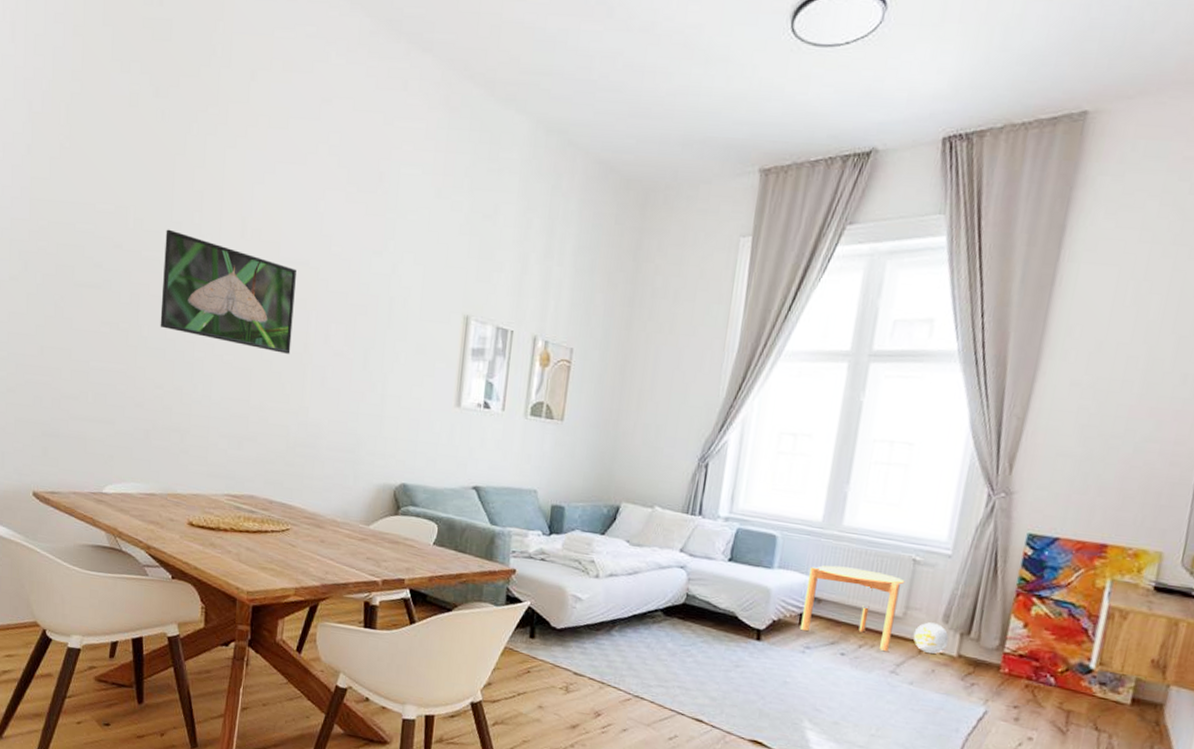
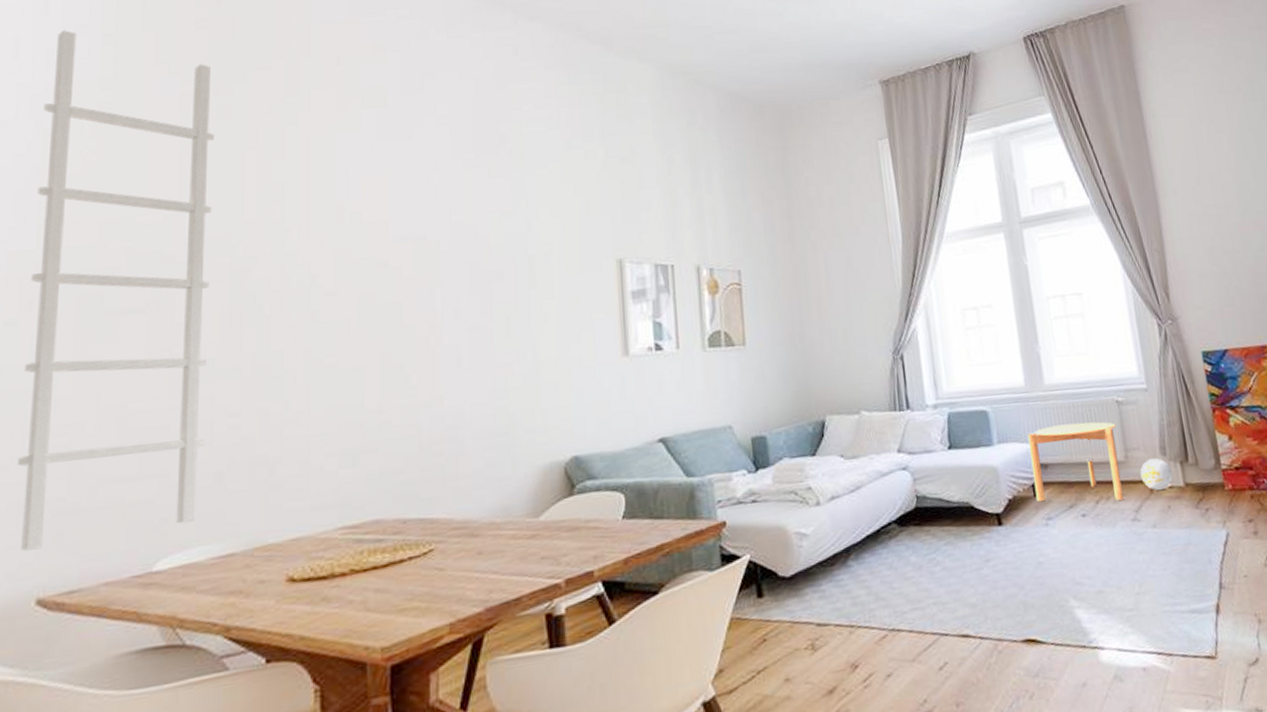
blanket ladder: none [20,17,153,463] -> present [17,30,214,551]
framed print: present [160,229,296,354] -> none [232,230,413,344]

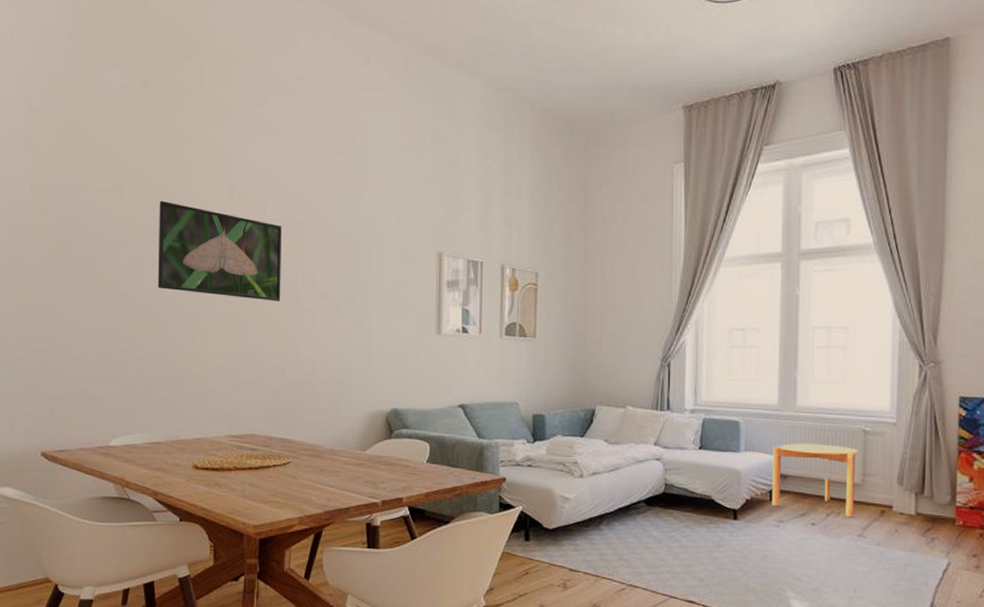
blanket ladder: present [17,30,214,551] -> none [26,28,144,419]
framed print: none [232,230,413,344] -> present [157,200,282,301]
decorative ball: present [1140,458,1173,490] -> none [873,486,906,514]

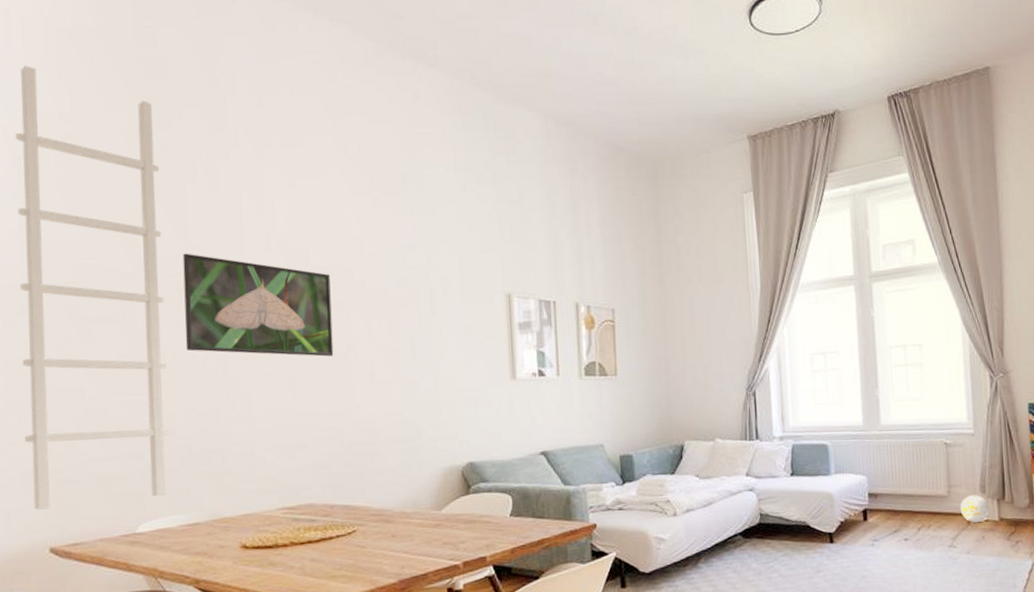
blanket ladder: none [26,28,144,419] -> present [15,65,169,510]
side table: present [771,443,859,517] -> none [861,460,943,529]
decorative ball: none [873,486,906,514] -> present [960,495,990,522]

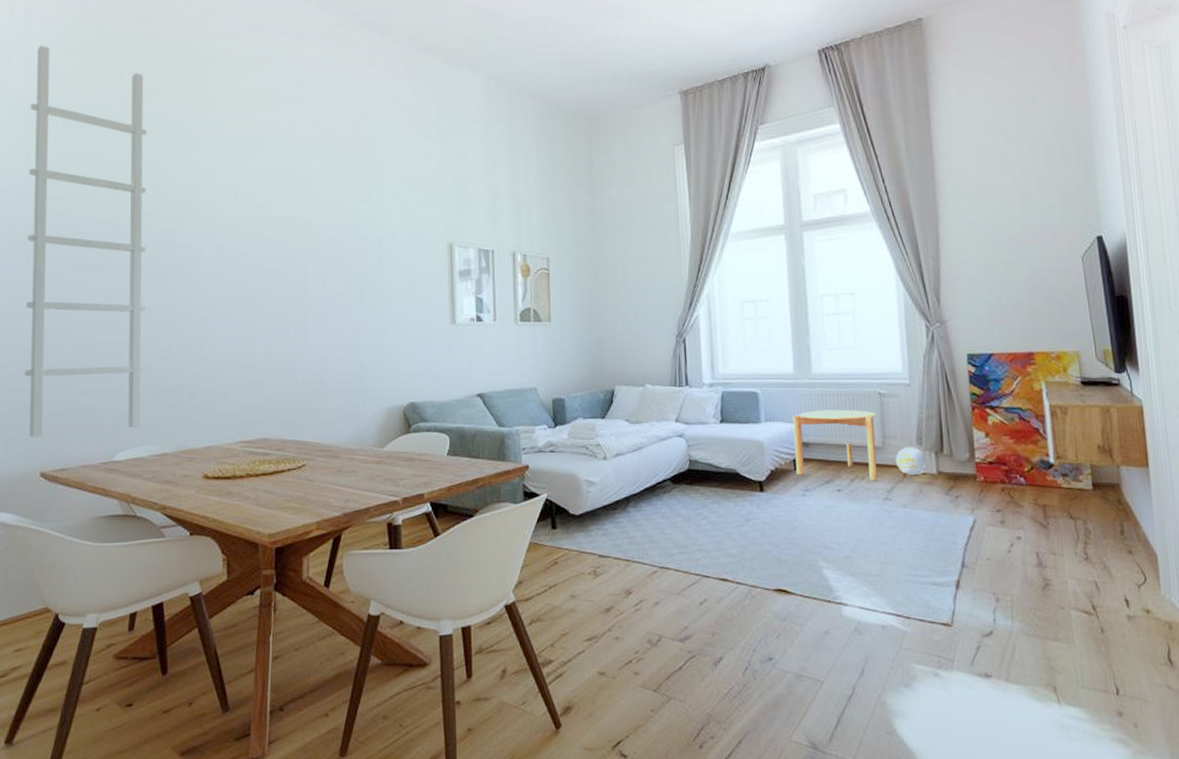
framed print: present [182,253,334,357] -> none [163,207,291,301]
side table: none [861,460,943,529] -> present [792,409,877,480]

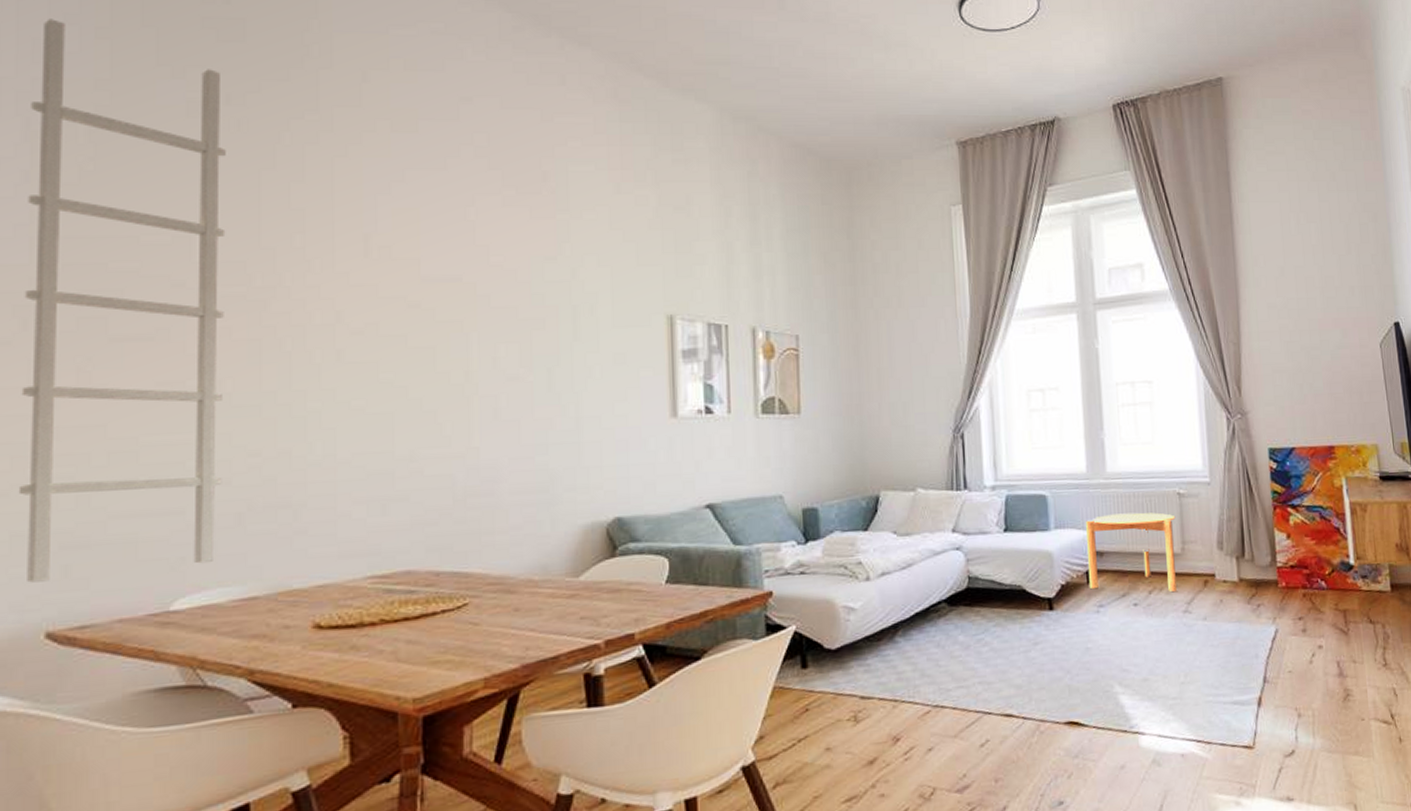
decorative ball: present [895,447,927,475] -> none [1195,552,1228,584]

